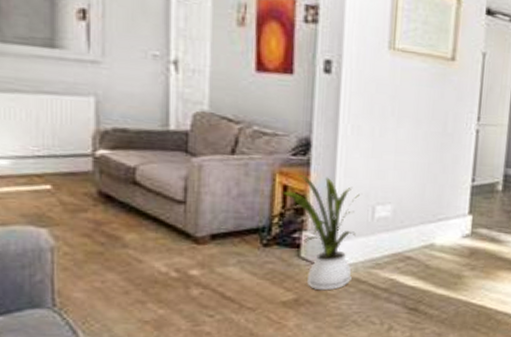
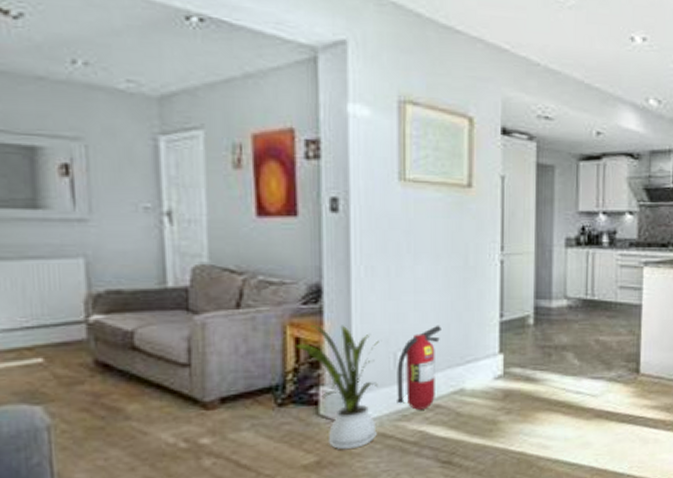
fire extinguisher: none [372,184,418,260] -> present [397,325,441,410]

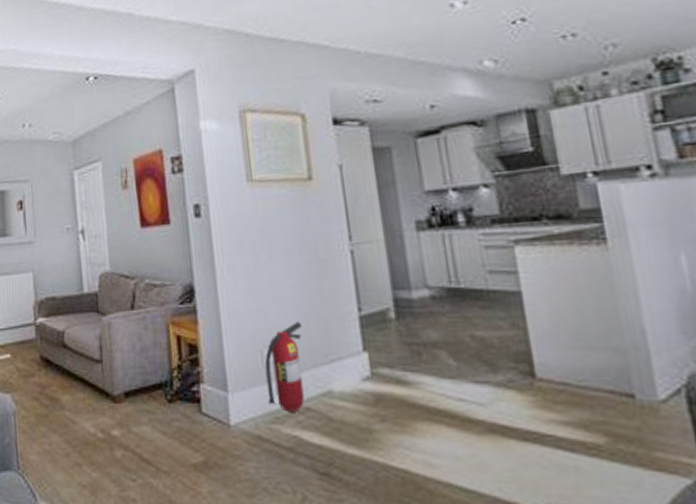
house plant: present [294,325,379,450] -> none [177,323,254,451]

